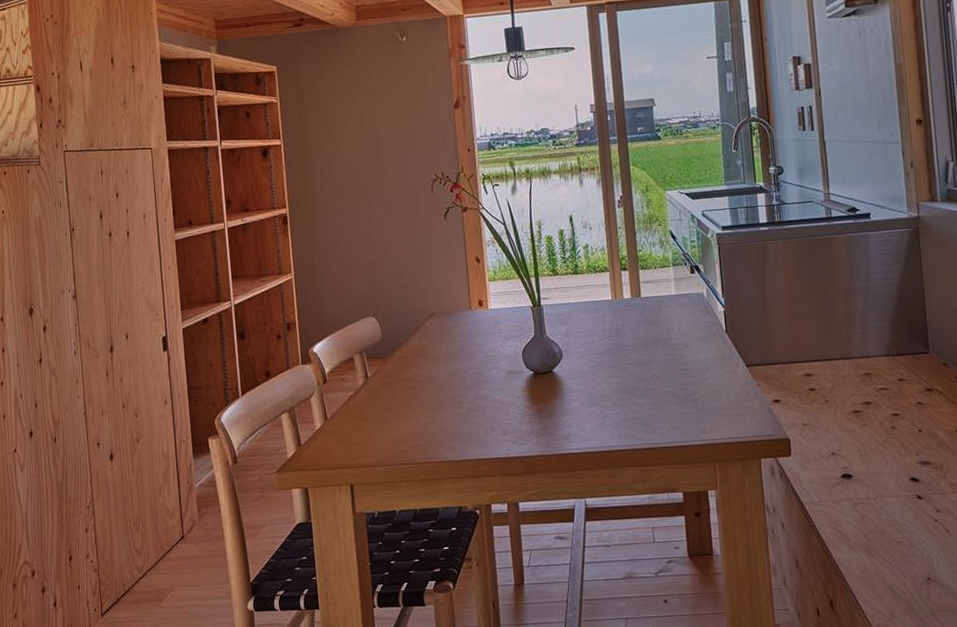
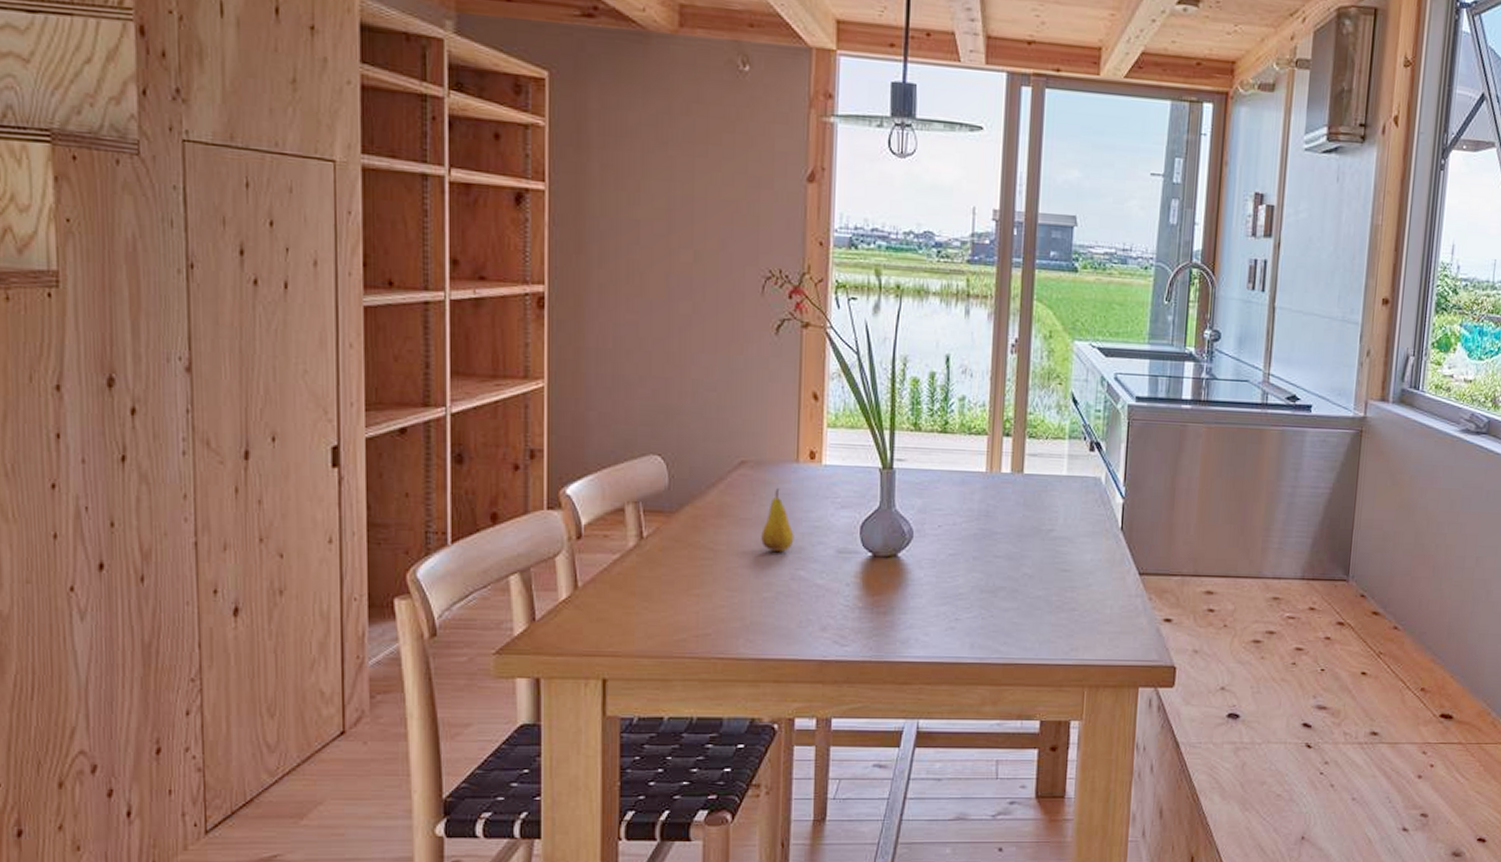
fruit: none [450,331,475,378] -> present [761,489,794,553]

